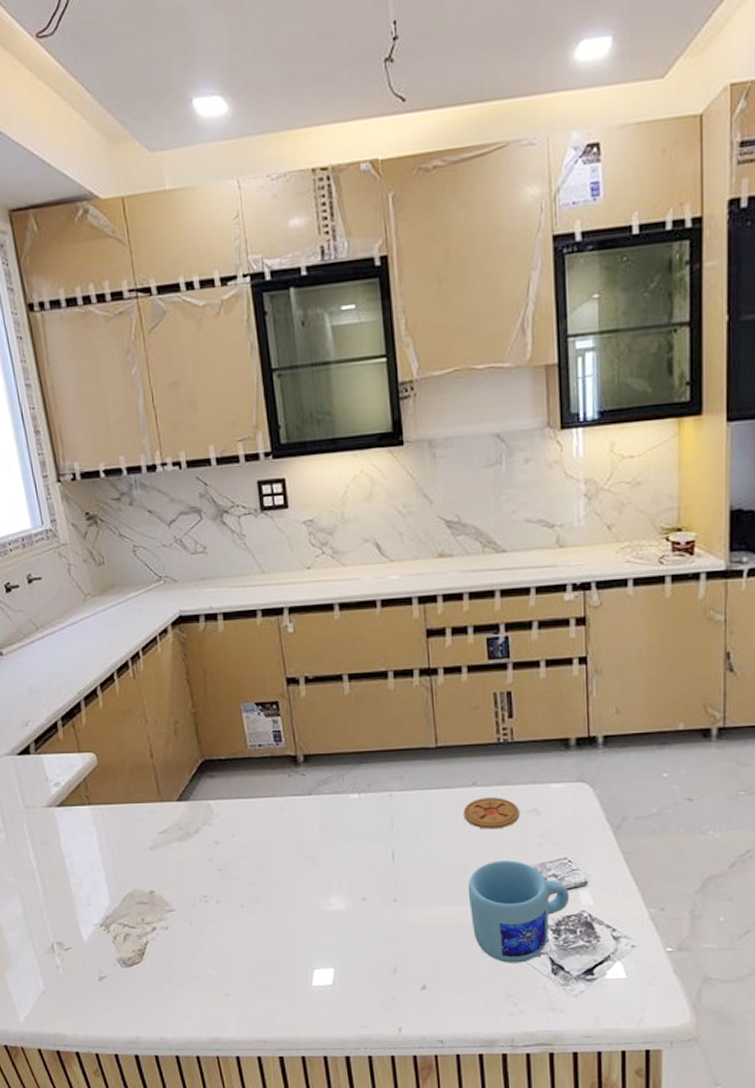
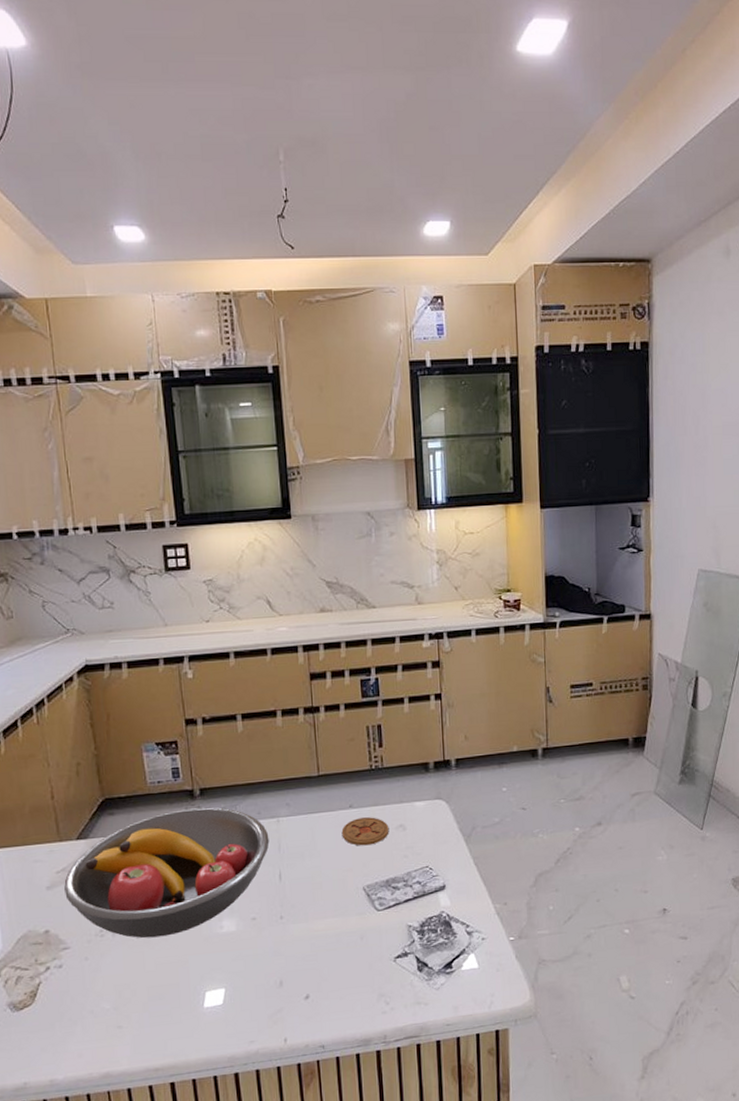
fruit bowl: none [167,775,381,908] -> present [64,807,270,939]
mug: present [467,860,570,963] -> none [345,872,431,966]

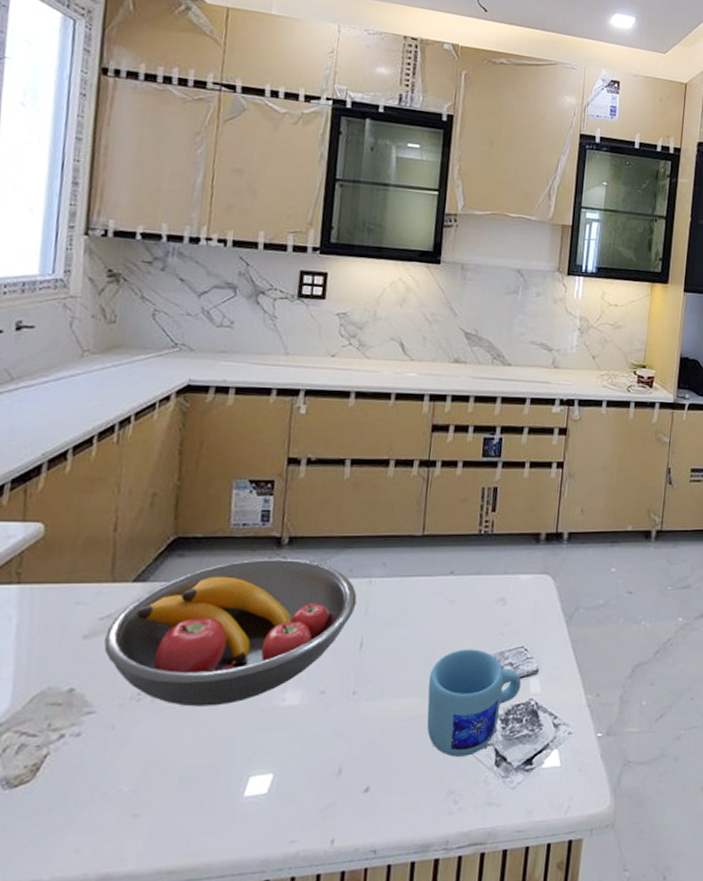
coaster: present [341,817,389,846] -> none [437,587,489,618]
mug: none [345,872,431,966] -> present [426,649,522,757]

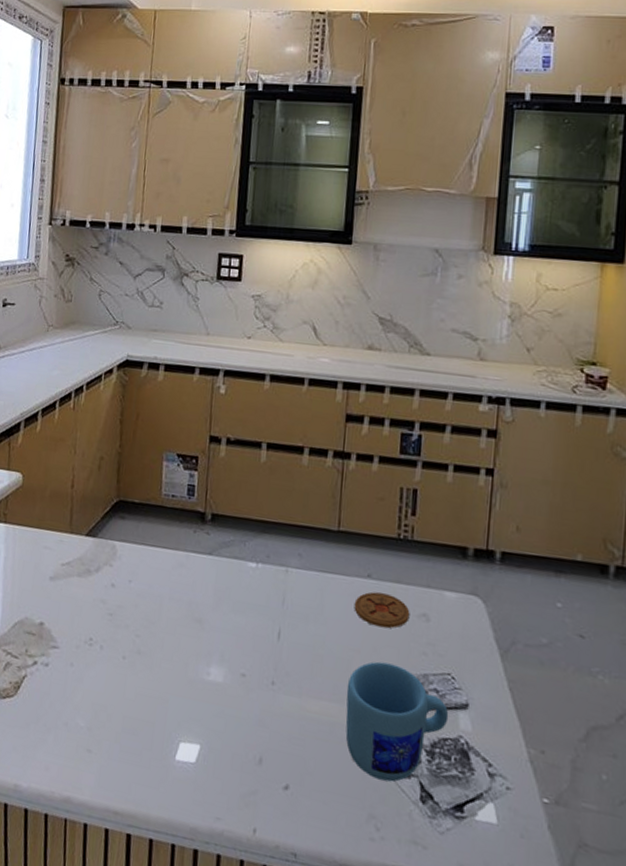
fruit bowl: present [104,558,357,707] -> none [65,530,275,667]
coaster: none [437,587,489,618] -> present [354,592,410,629]

